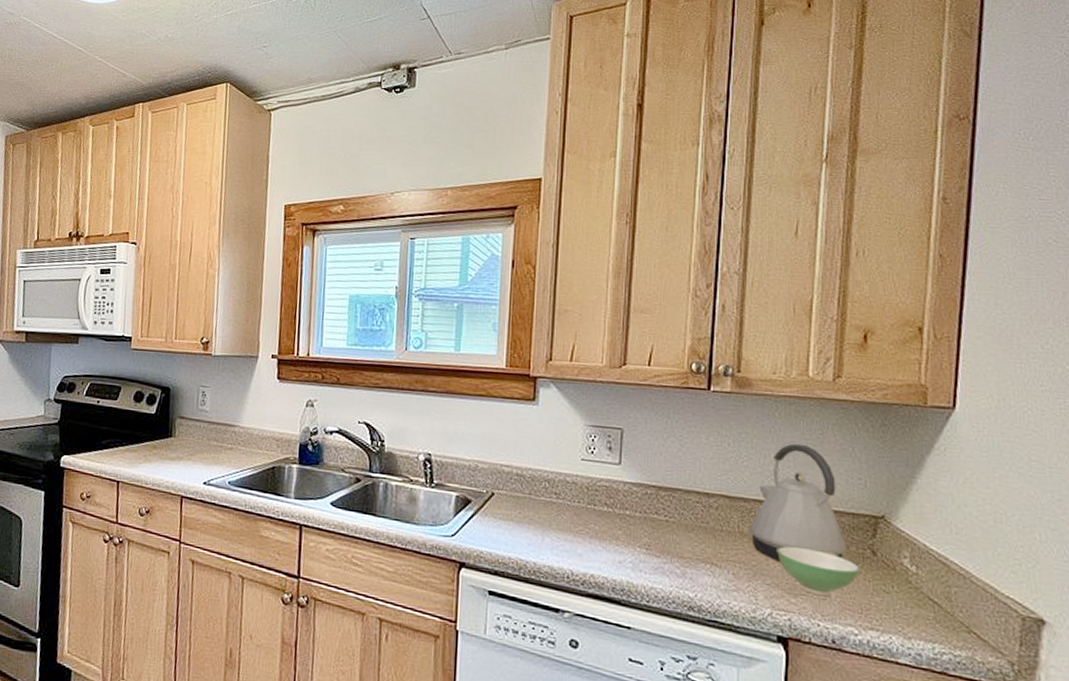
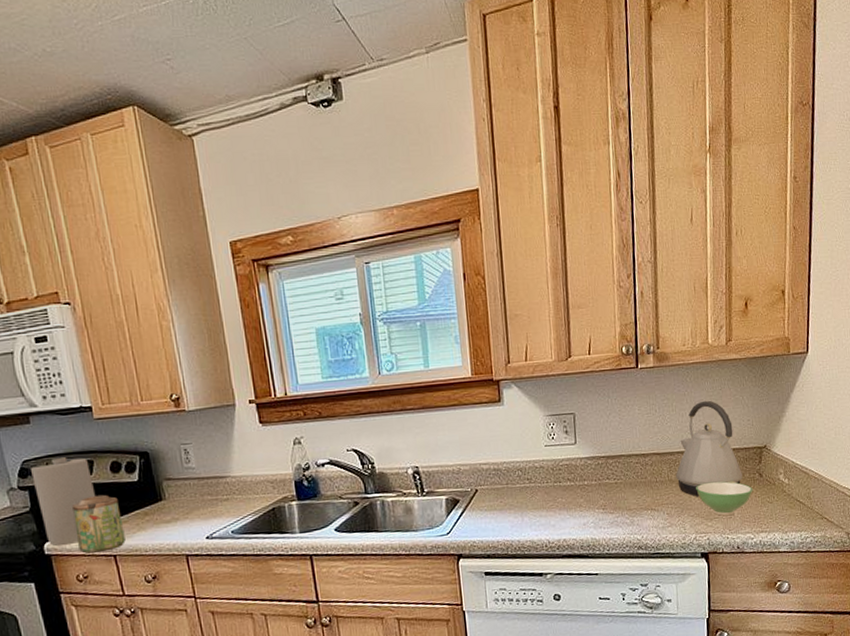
paper towel holder: none [65,379,117,463] -> present [31,457,96,547]
canister: none [89,420,133,476] -> present [72,494,126,554]

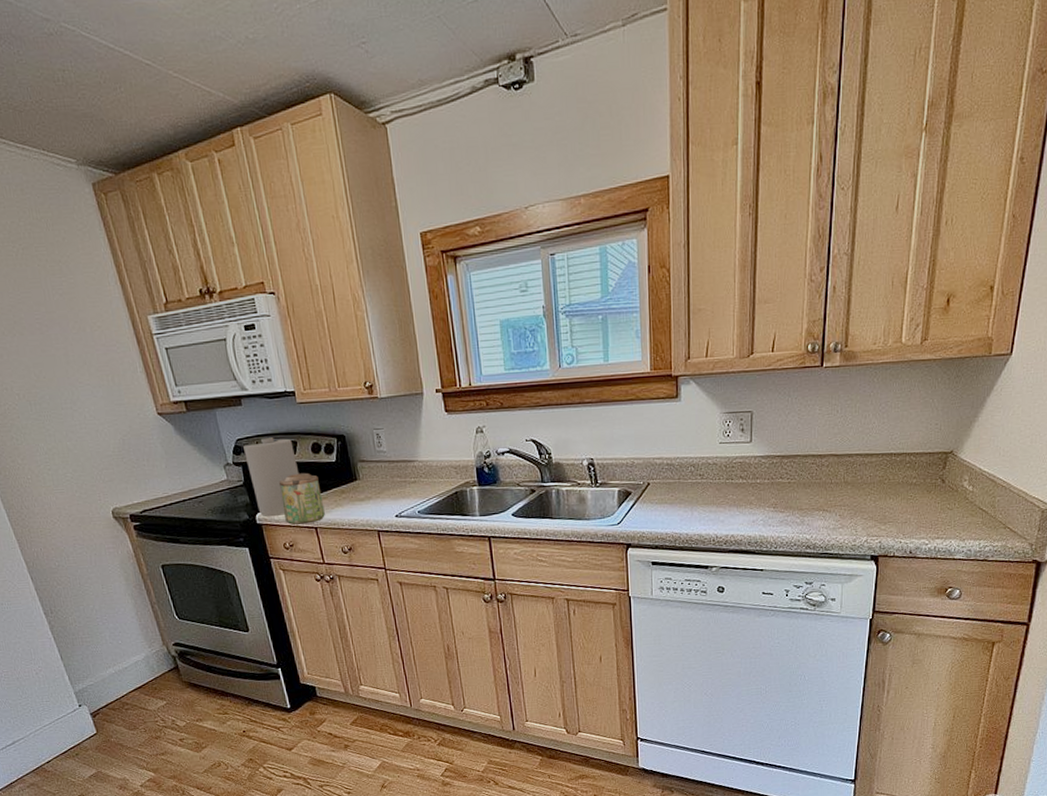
kettle: present [676,400,743,497] -> none [852,402,924,500]
bowl: present [696,481,753,517] -> none [872,485,933,521]

